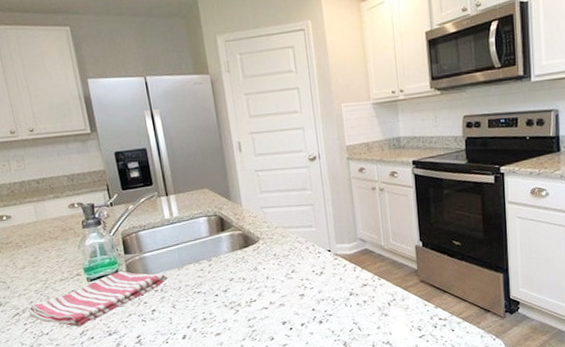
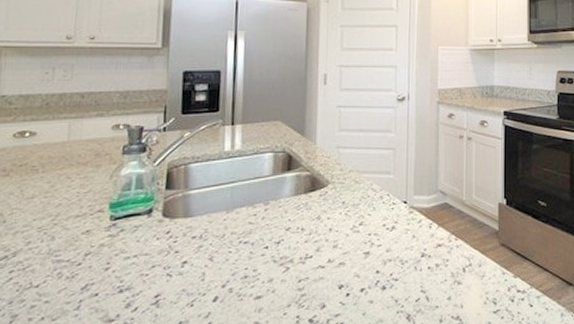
dish towel: present [28,271,168,327] -> none [20,211,212,280]

